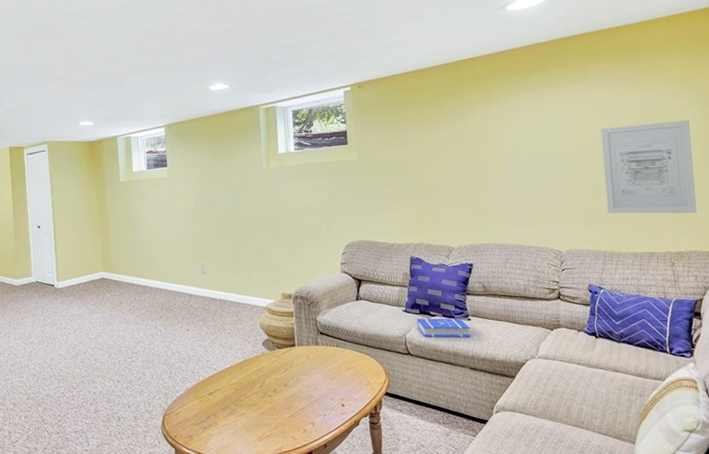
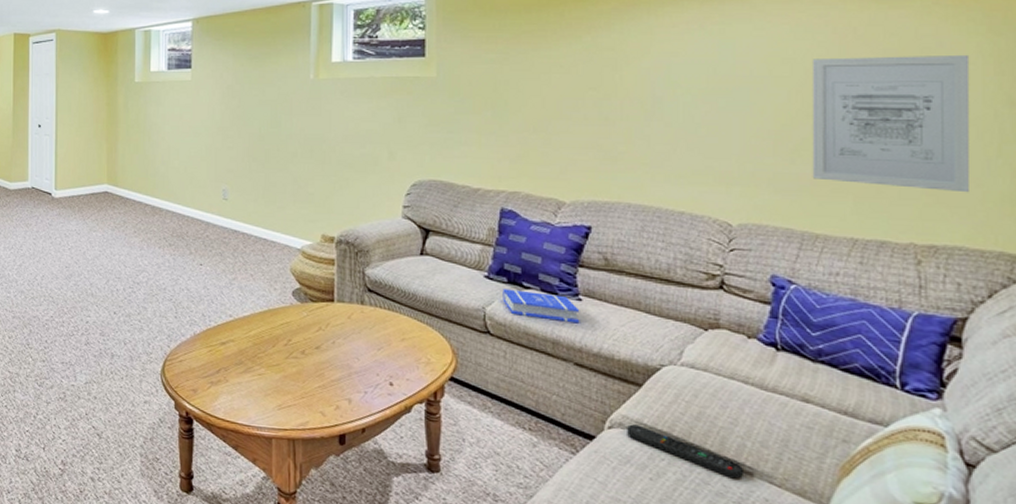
remote control: none [508,407,583,435] -> present [627,424,743,479]

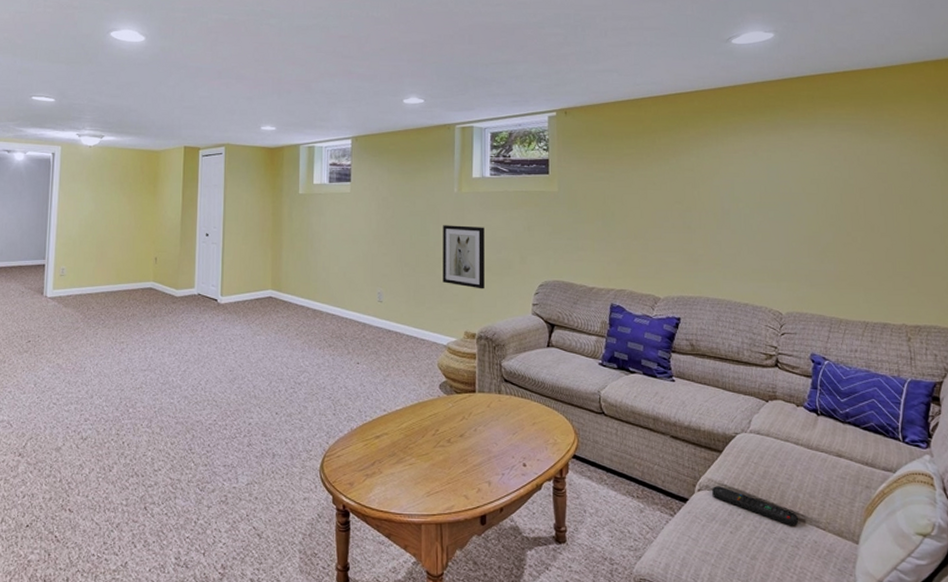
wall art: none [296,116,346,188] -> present [443,225,485,289]
book: present [502,289,580,324] -> none [613,374,674,401]
wall art: present [812,54,971,193] -> none [831,178,938,284]

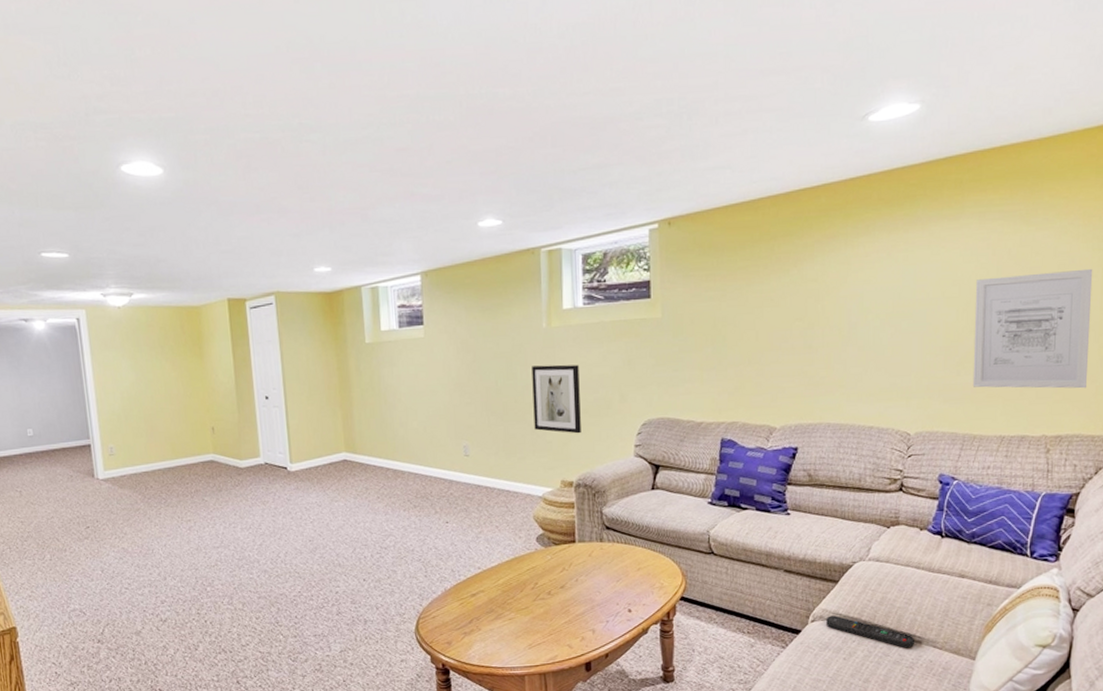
wall art: none [831,178,938,284] -> present [972,268,1093,389]

